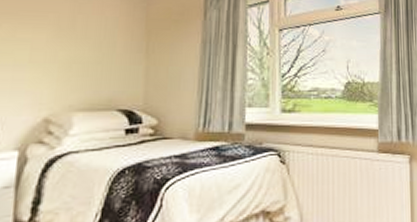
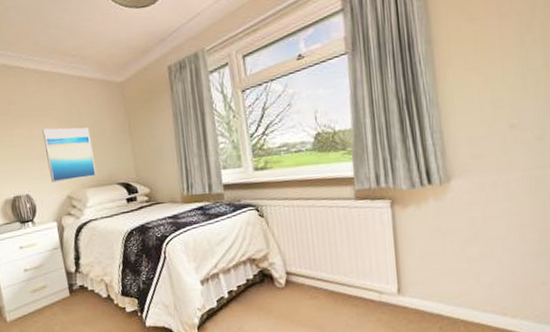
wall art: none [25,33,95,100] -> present [42,127,96,183]

